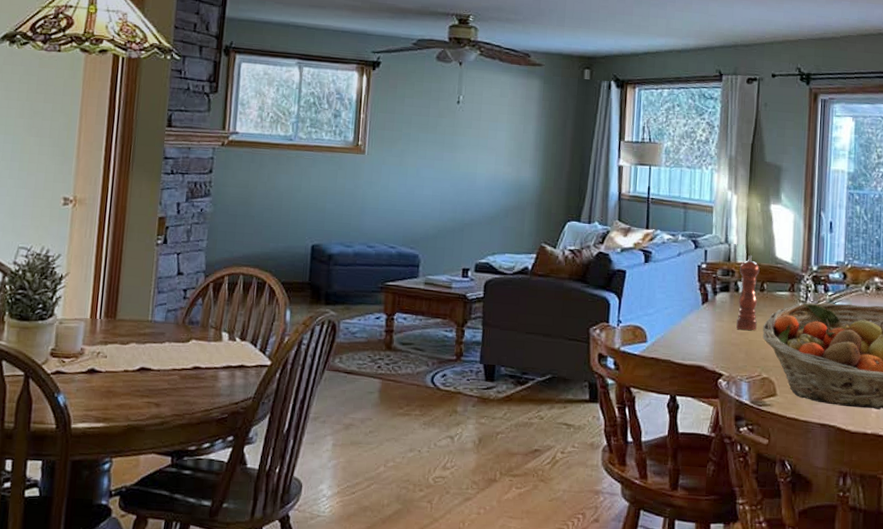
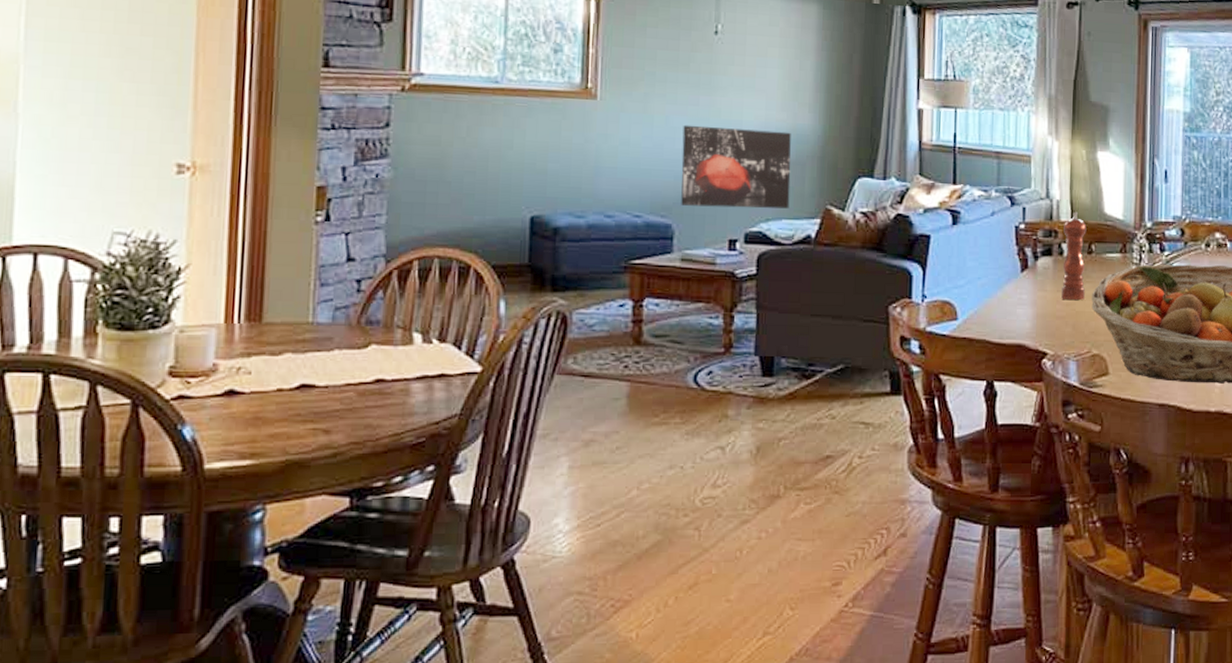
wall art: none [426,175,515,245] -> present [681,124,791,209]

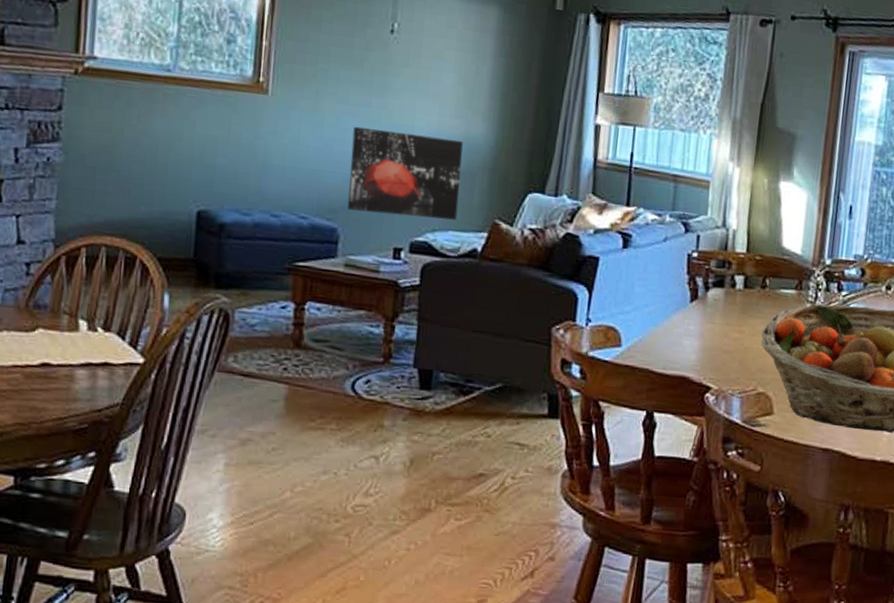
pepper mill: present [1061,212,1087,300] -> none [730,244,763,335]

